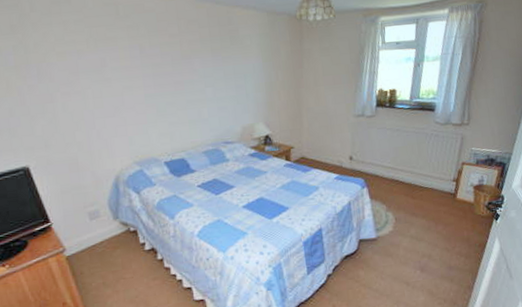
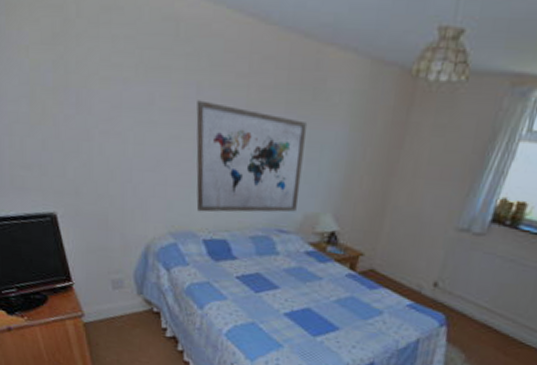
wall art: none [141,57,236,141] -> present [196,100,308,213]

